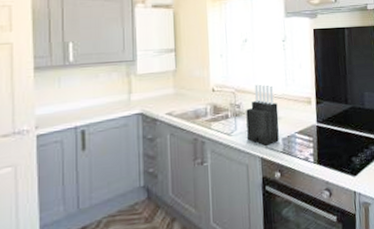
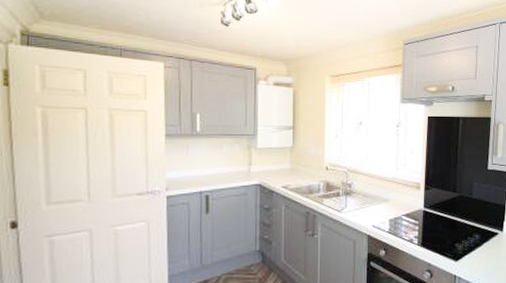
knife block: present [246,83,279,146] -> none [355,165,387,224]

